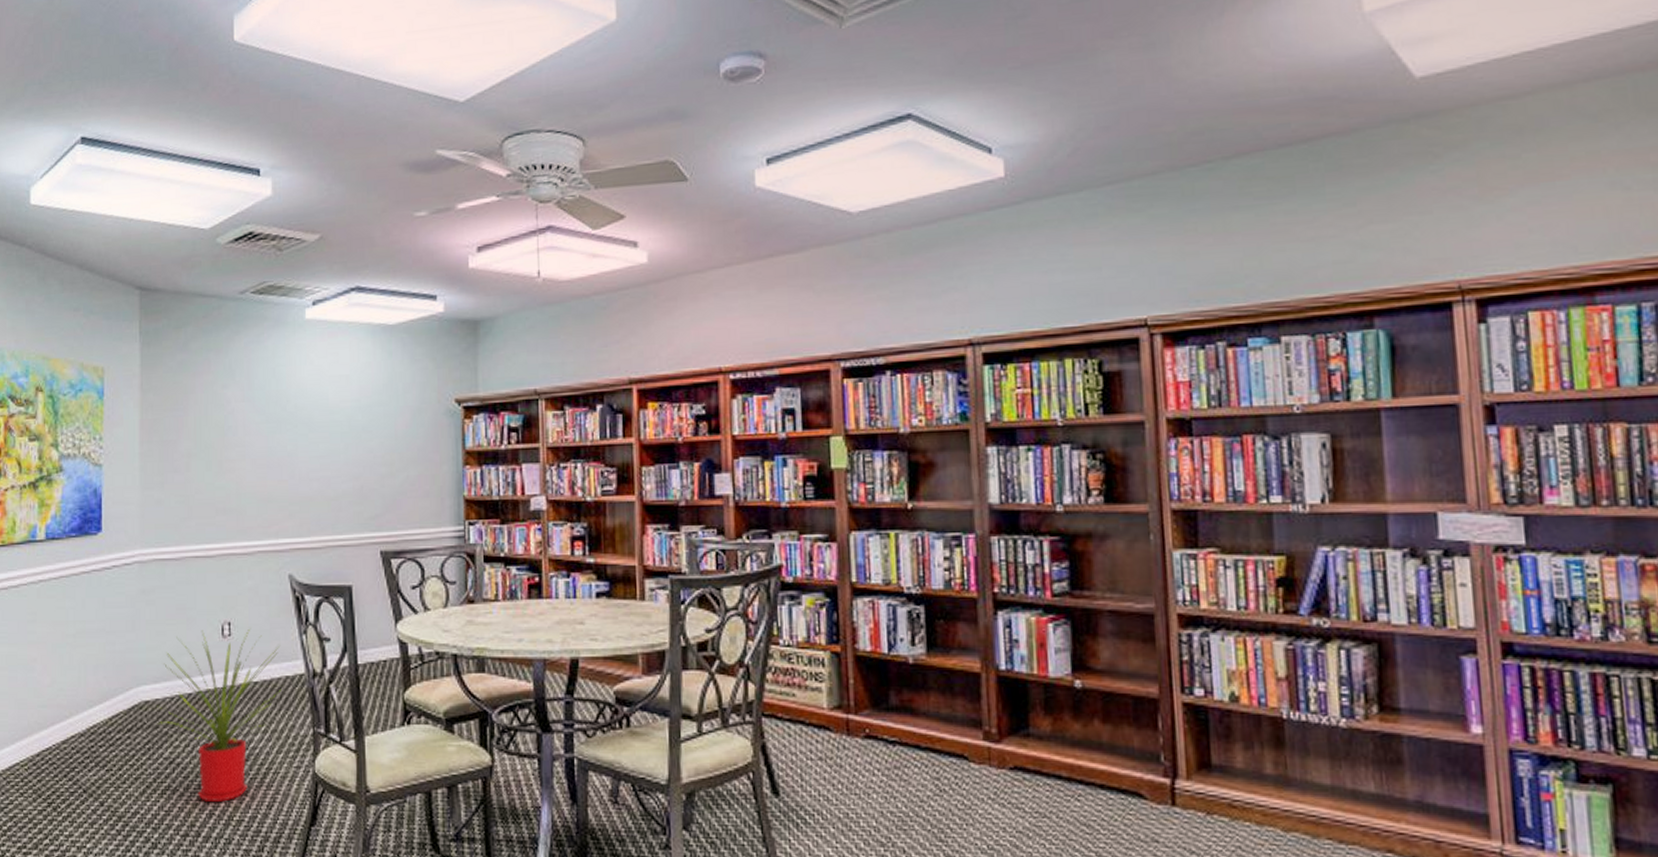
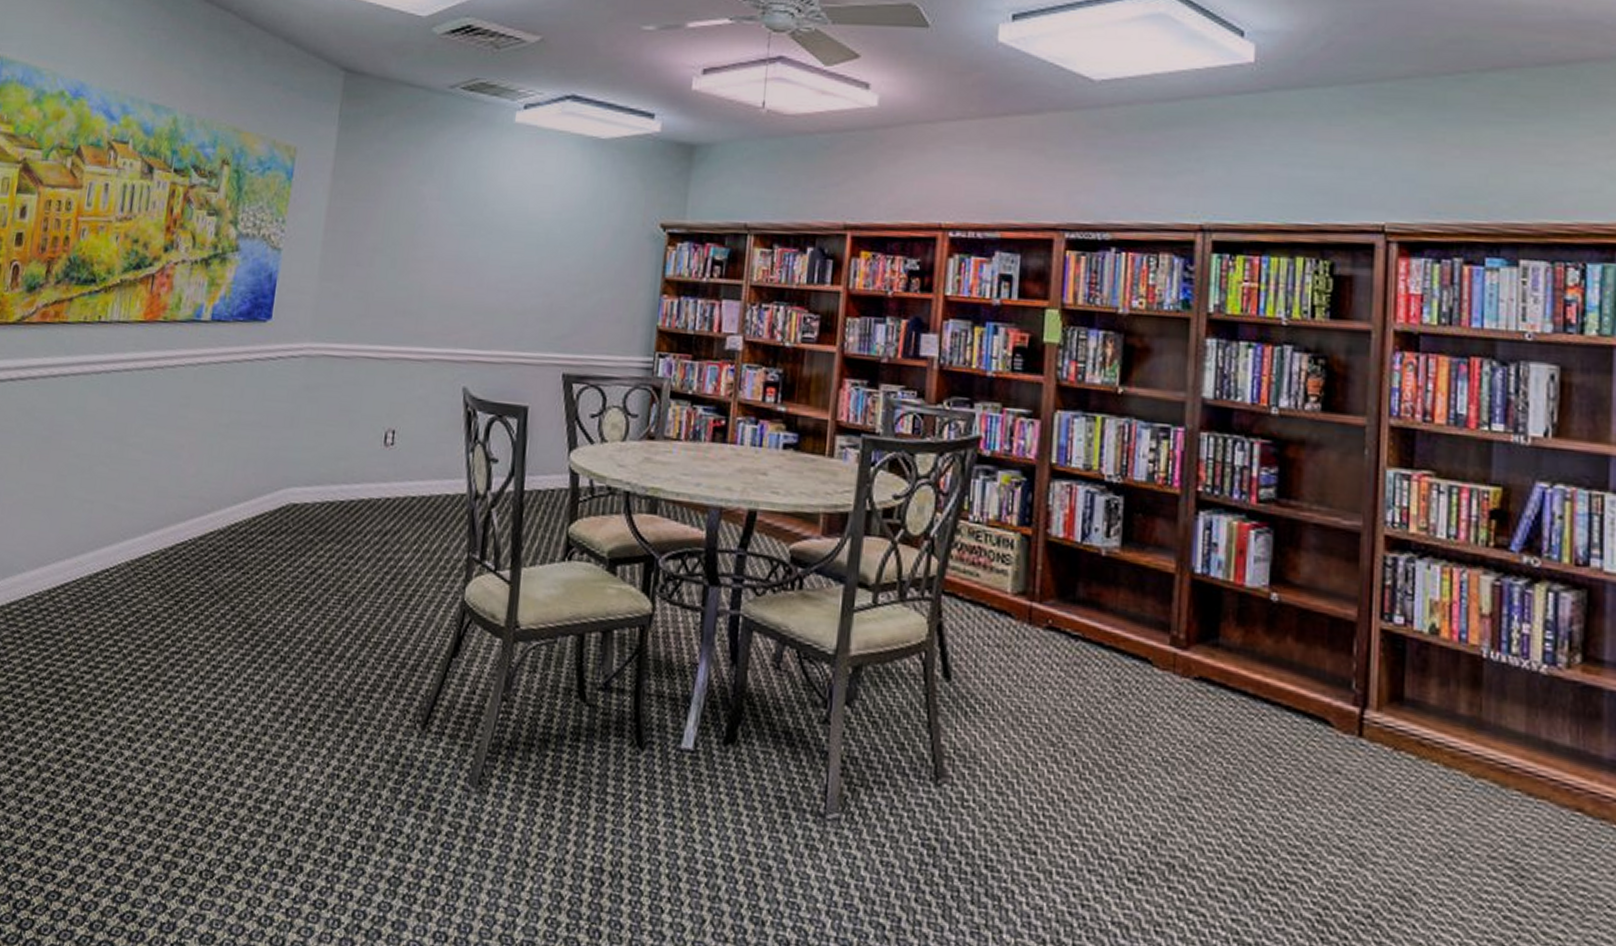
house plant: present [158,628,282,803] -> none [304,435,445,621]

